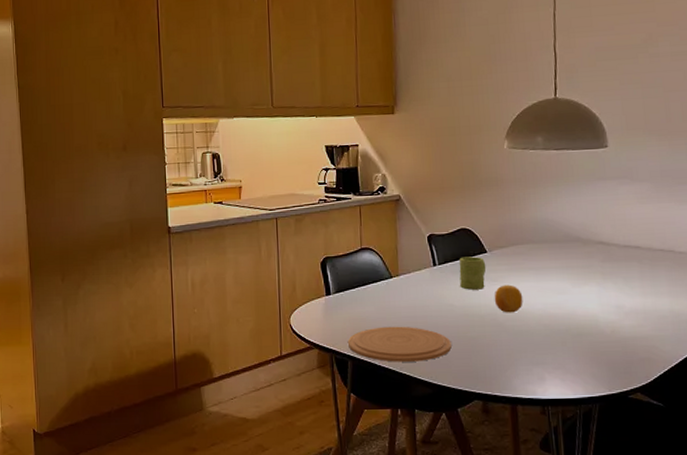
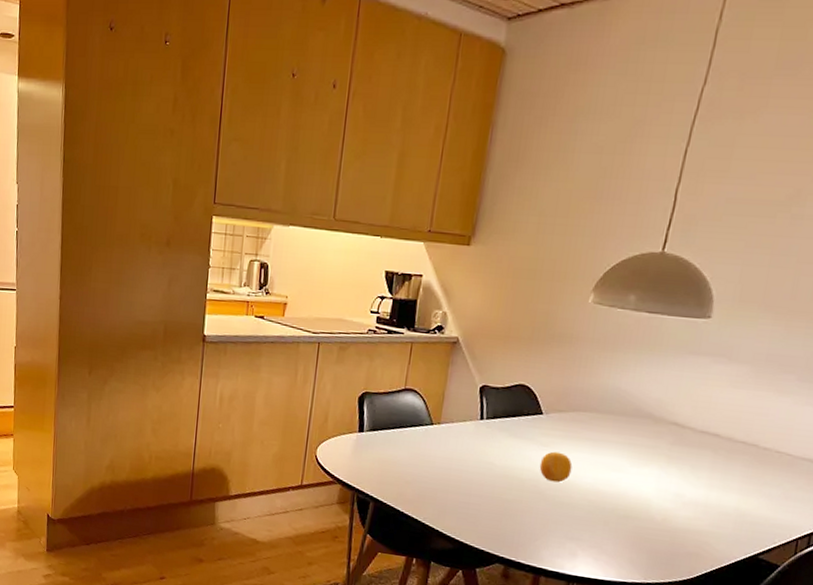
plate: present [347,326,452,362] -> none [372,473,483,516]
mug: present [459,256,487,290] -> none [505,415,539,453]

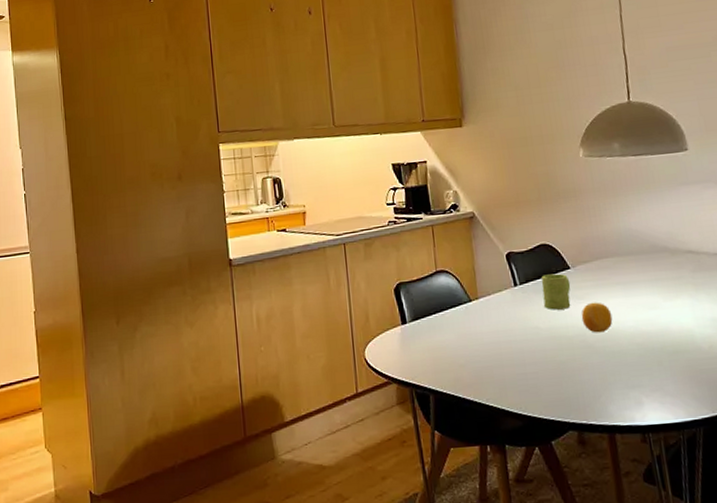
mug: none [505,415,539,453] -> present [541,273,571,310]

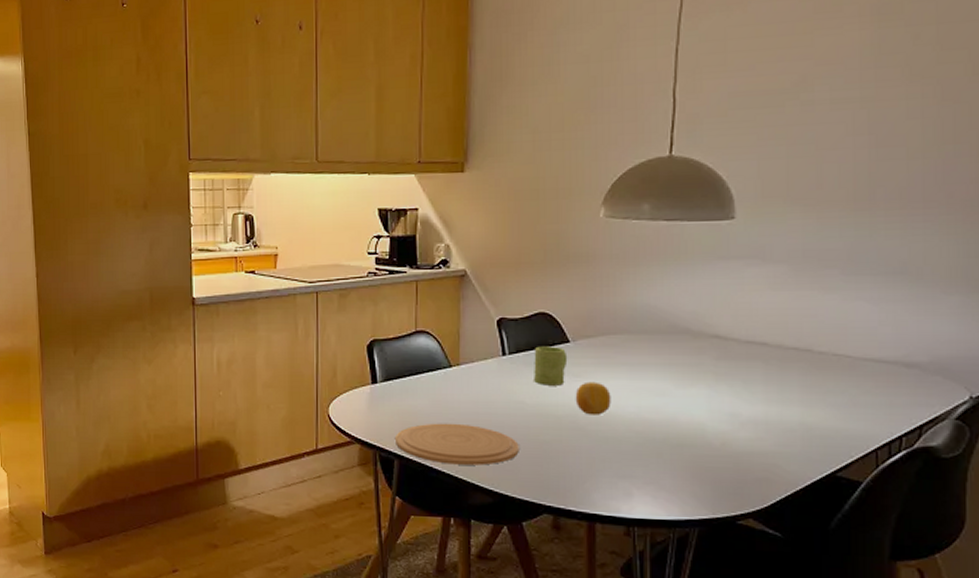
plate: none [427,353,540,394] -> present [394,423,519,466]

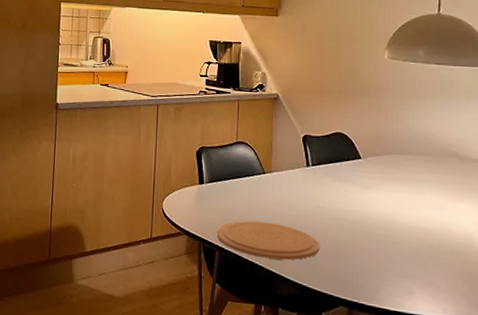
mug: present [534,346,568,386] -> none [332,160,360,195]
fruit: present [575,381,611,415] -> none [366,192,395,222]

